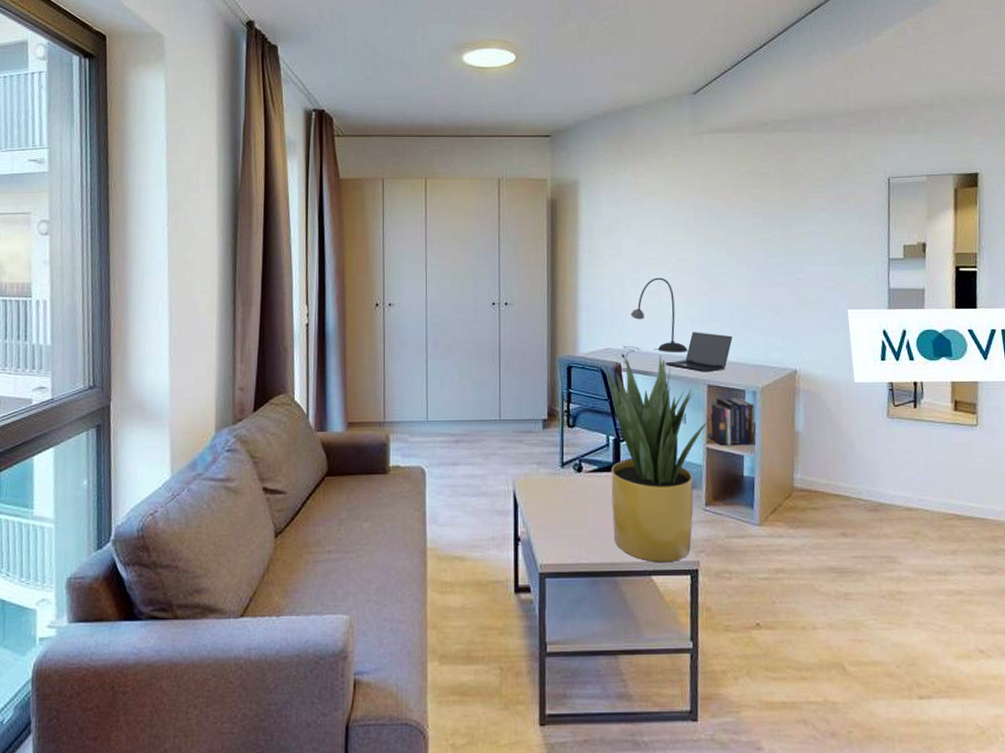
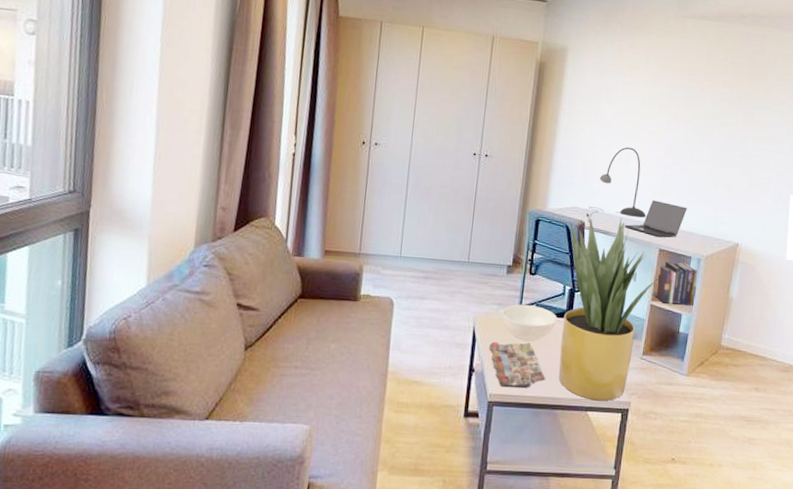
magazine: none [534,503,600,555] -> present [490,341,546,388]
bowl: none [542,460,604,501] -> present [501,304,557,341]

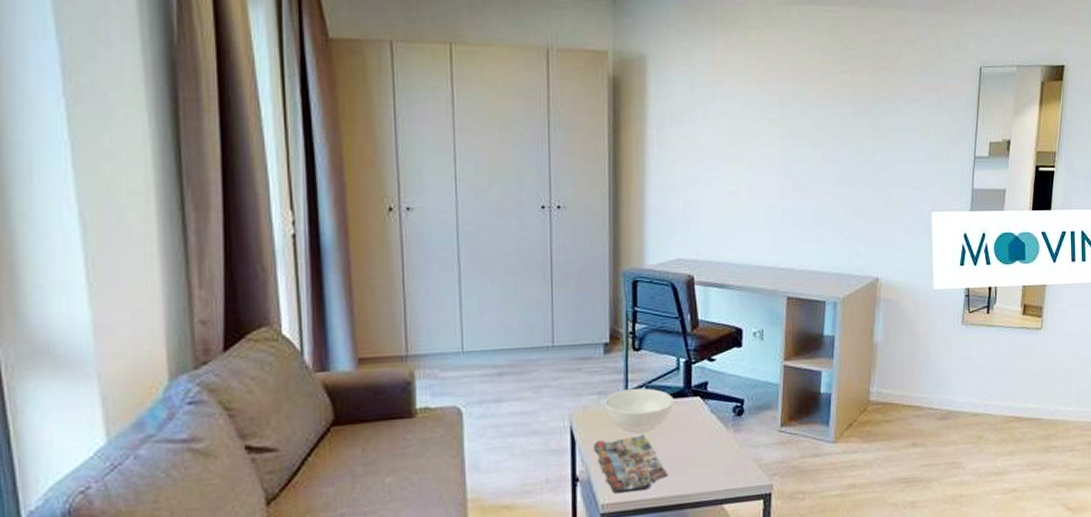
planter: present [558,218,657,401] -> none [676,265,789,490]
desk lamp: present [586,147,647,223] -> none [694,176,768,276]
laptop: present [625,200,687,238] -> none [743,238,815,283]
books: present [653,261,698,306] -> none [785,310,835,362]

